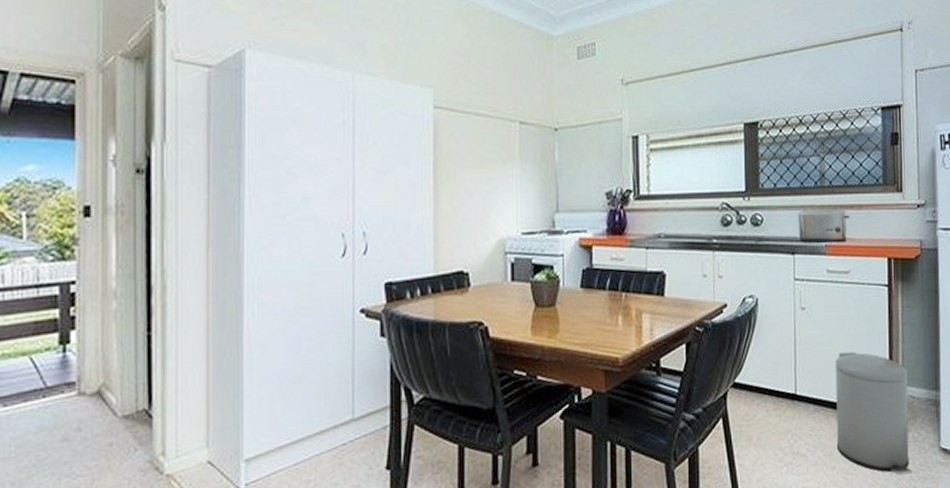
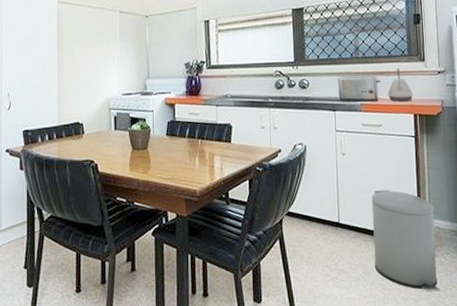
kettle: none [858,200,888,242] -> present [388,68,414,102]

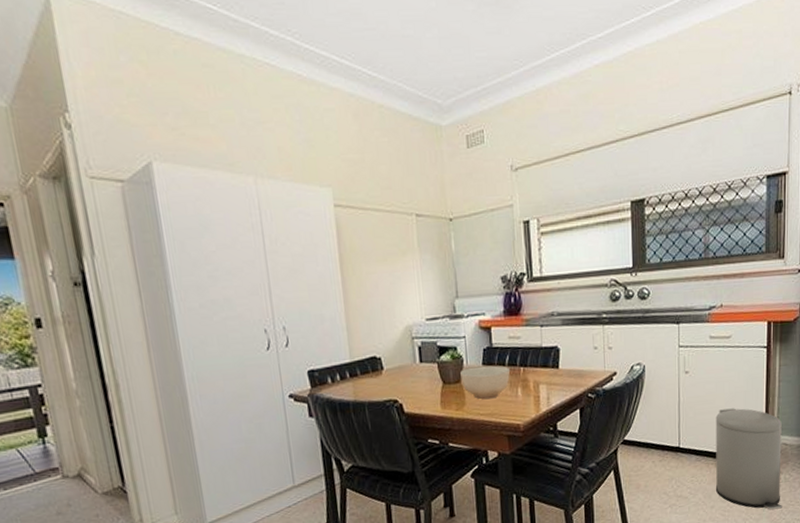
bowl: none [146,136,190,166] -> present [459,365,511,399]
toaster: present [337,75,381,102] -> none [682,278,732,312]
kettle: present [388,68,414,102] -> none [740,268,769,309]

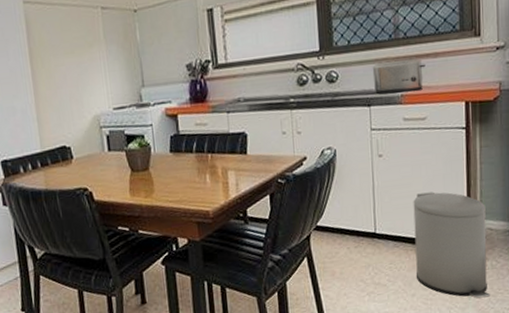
bowl: present [459,365,511,399] -> none [147,152,198,186]
toaster: none [682,278,732,312] -> present [372,59,426,94]

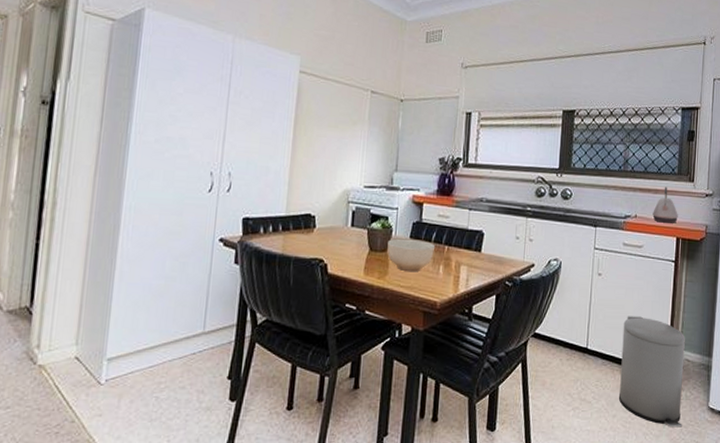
bowl: none [147,152,198,186] -> present [387,238,436,272]
toaster: present [372,59,426,94] -> none [601,190,647,221]
kettle: none [434,47,466,89] -> present [652,186,679,223]

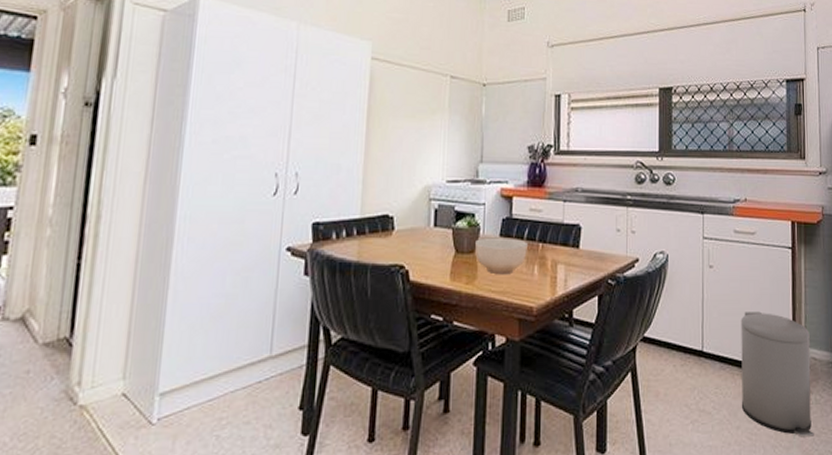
kettle: present [652,186,679,223] -> none [764,166,792,206]

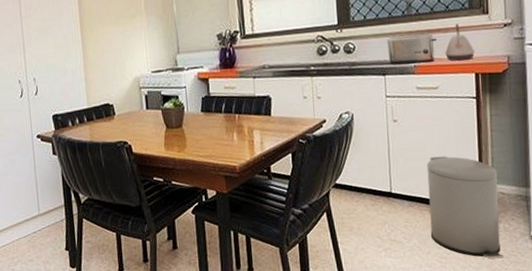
bowl: present [474,237,529,275] -> none [181,112,227,143]
toaster: none [707,172,756,205] -> present [386,33,437,64]
kettle: none [764,166,792,206] -> present [445,23,475,61]

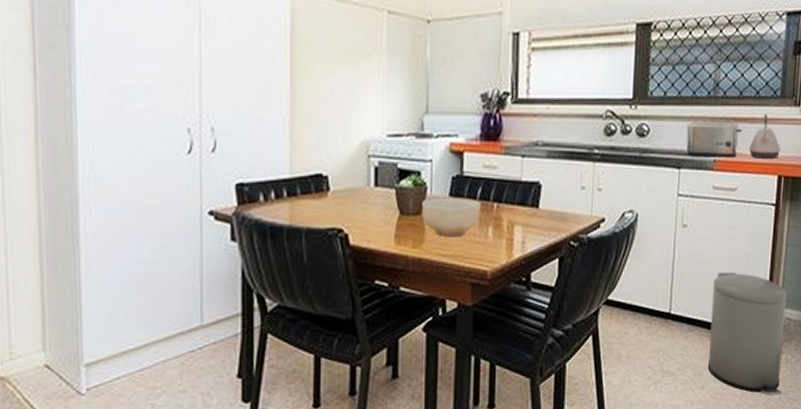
bowl: none [181,112,227,143] -> present [421,197,482,238]

